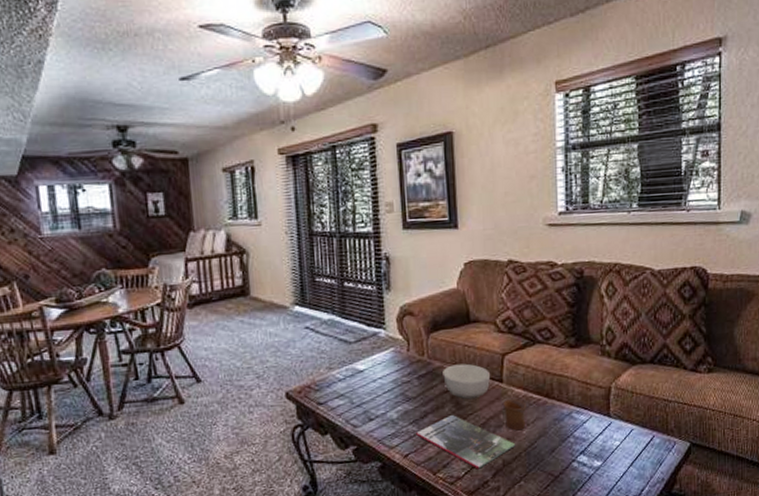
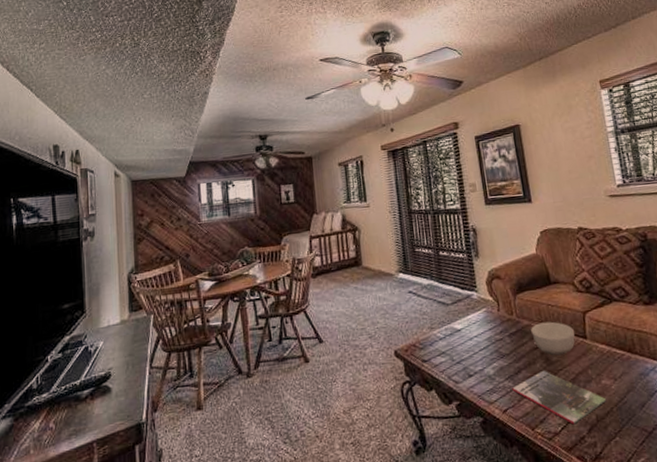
mug: present [503,398,527,431] -> none [590,354,614,386]

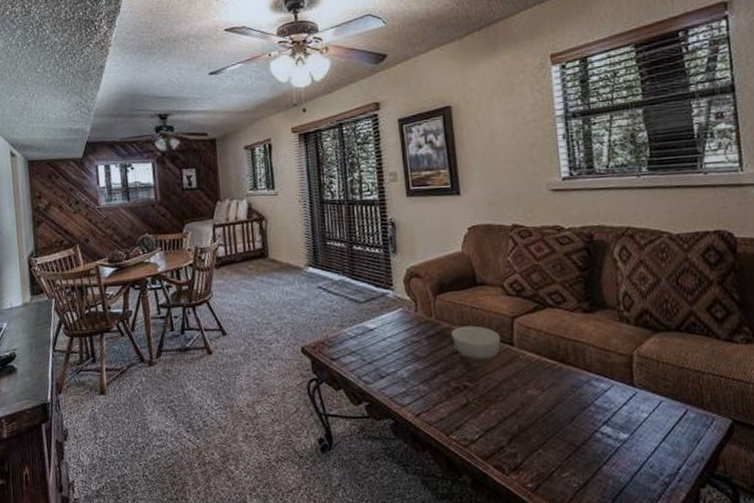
magazine: present [512,370,607,425] -> none [427,375,532,433]

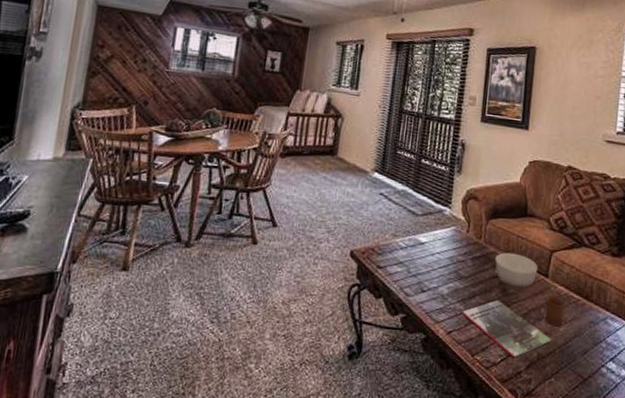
magazine: none [427,375,532,433] -> present [462,299,552,358]
mug: none [515,362,541,396] -> present [545,294,567,327]

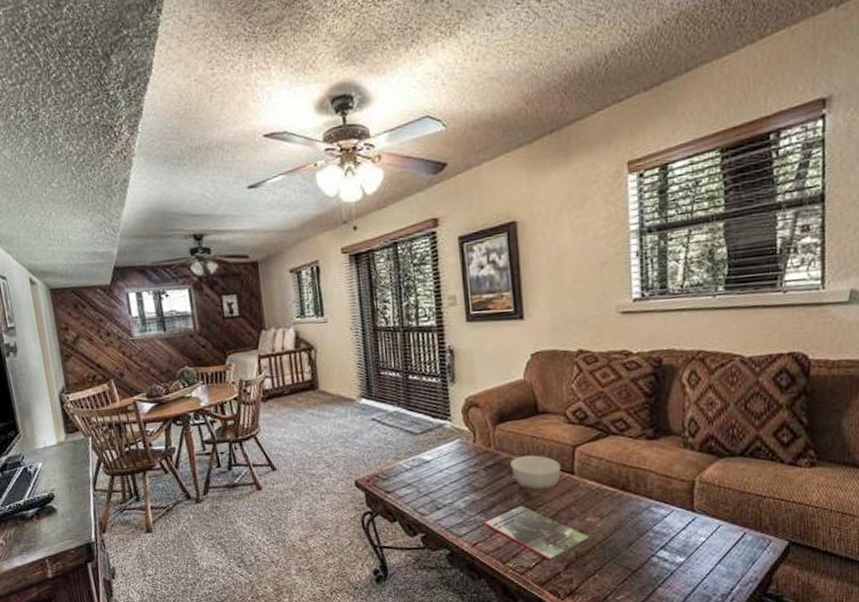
mug: present [545,294,567,327] -> none [575,490,601,523]

